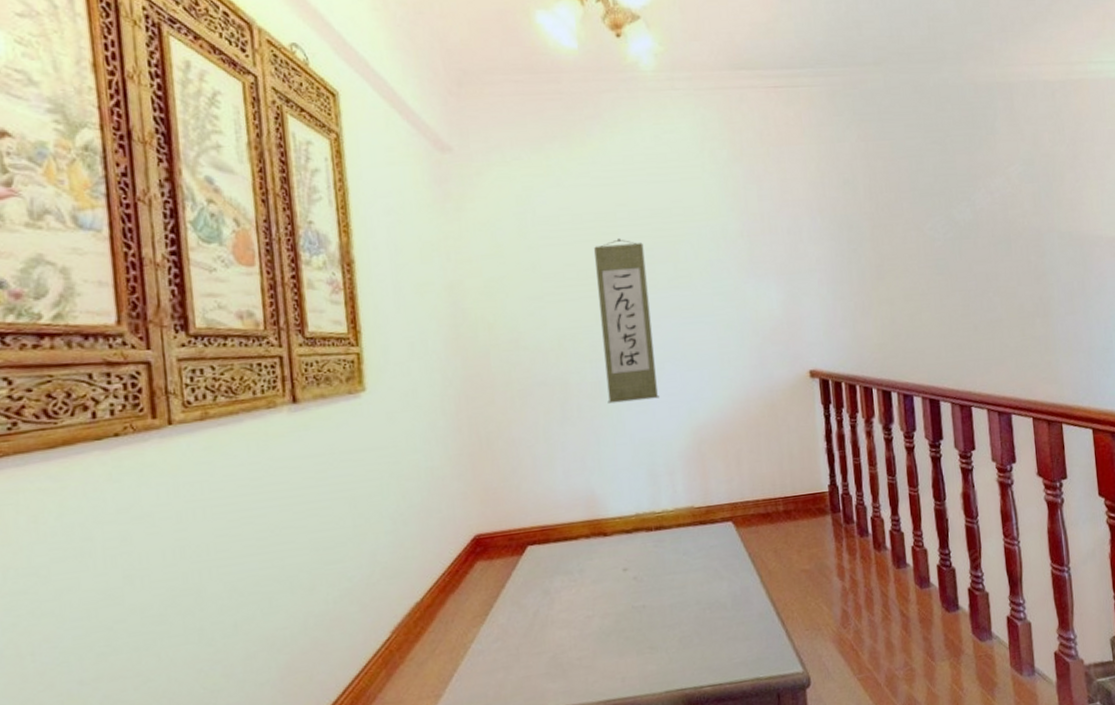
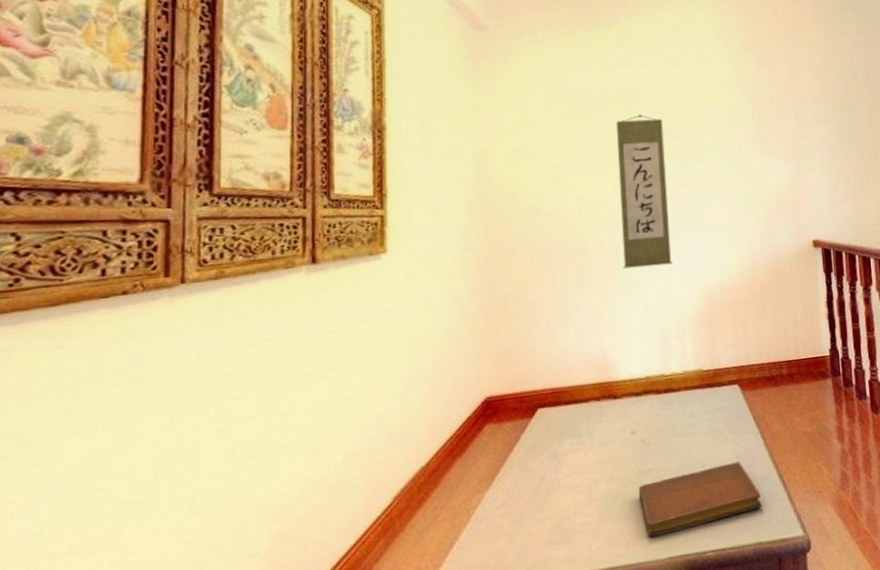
notebook: none [632,598,760,672] -> present [638,461,762,538]

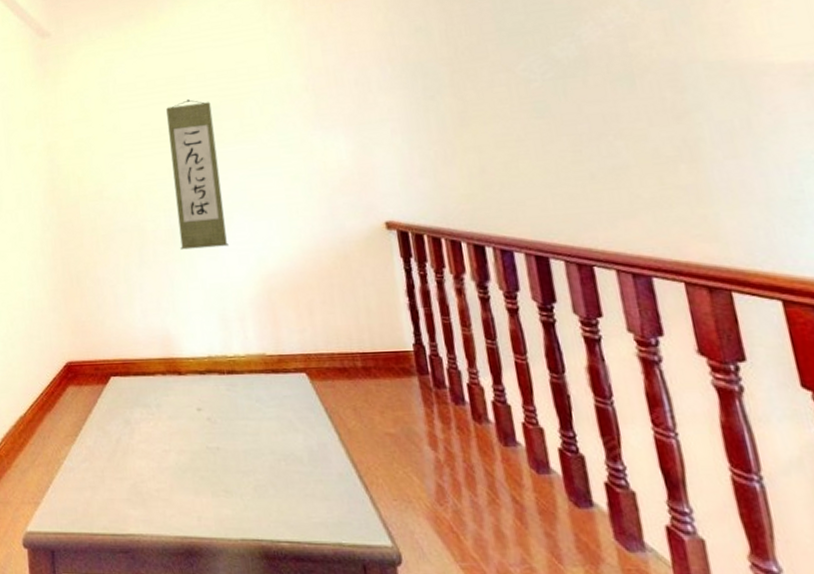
notebook: present [638,461,762,538] -> none [207,454,340,516]

